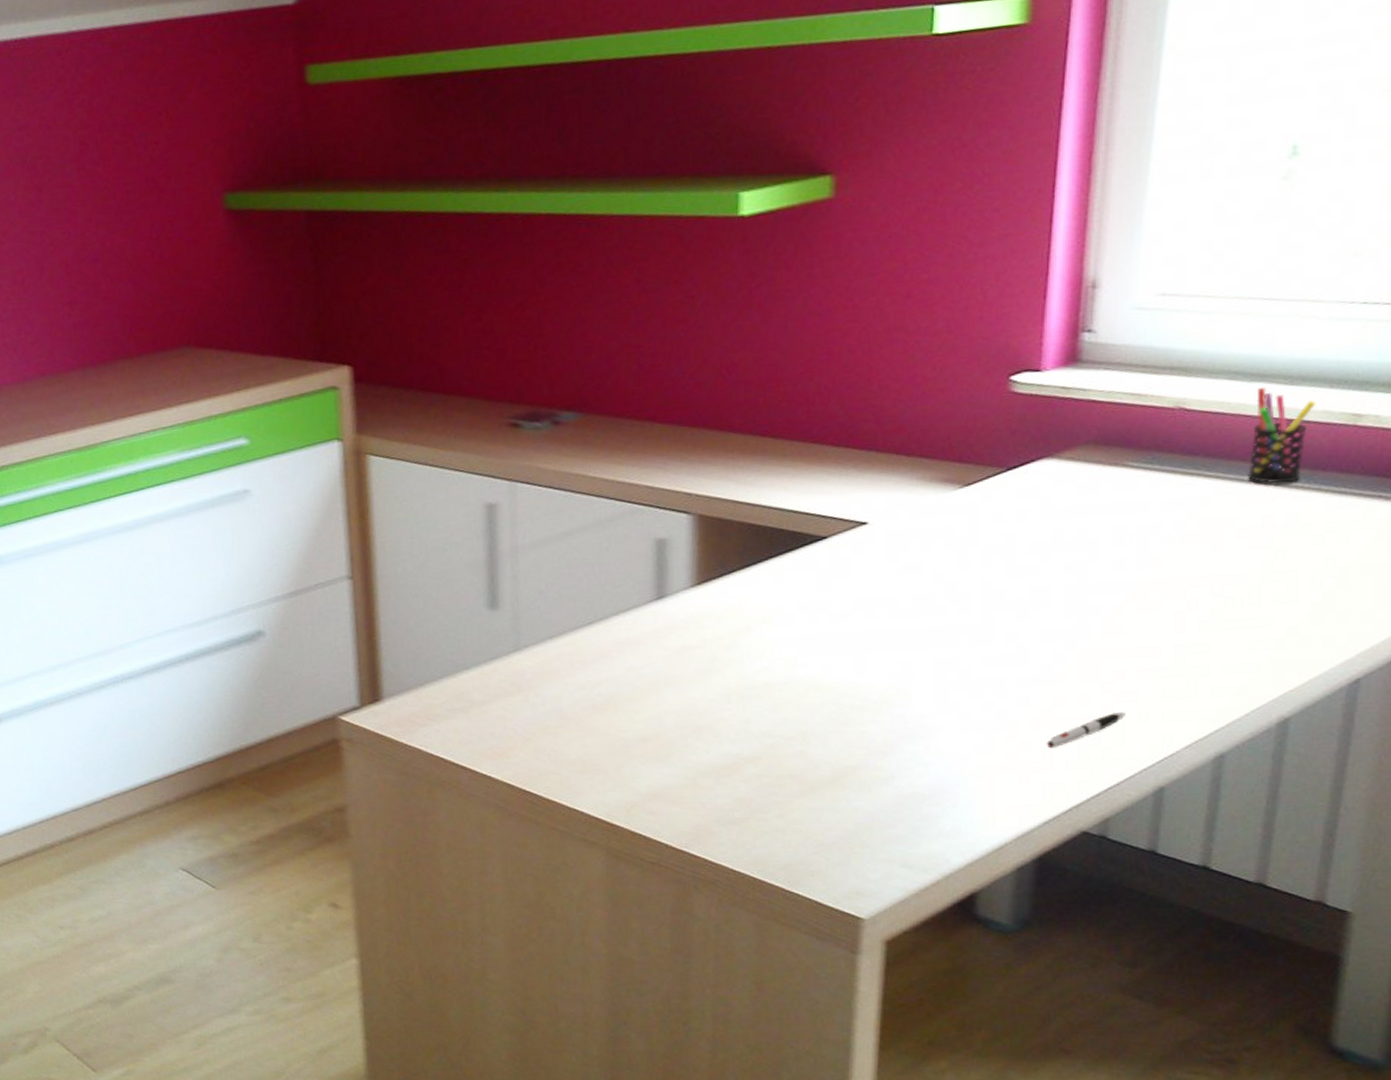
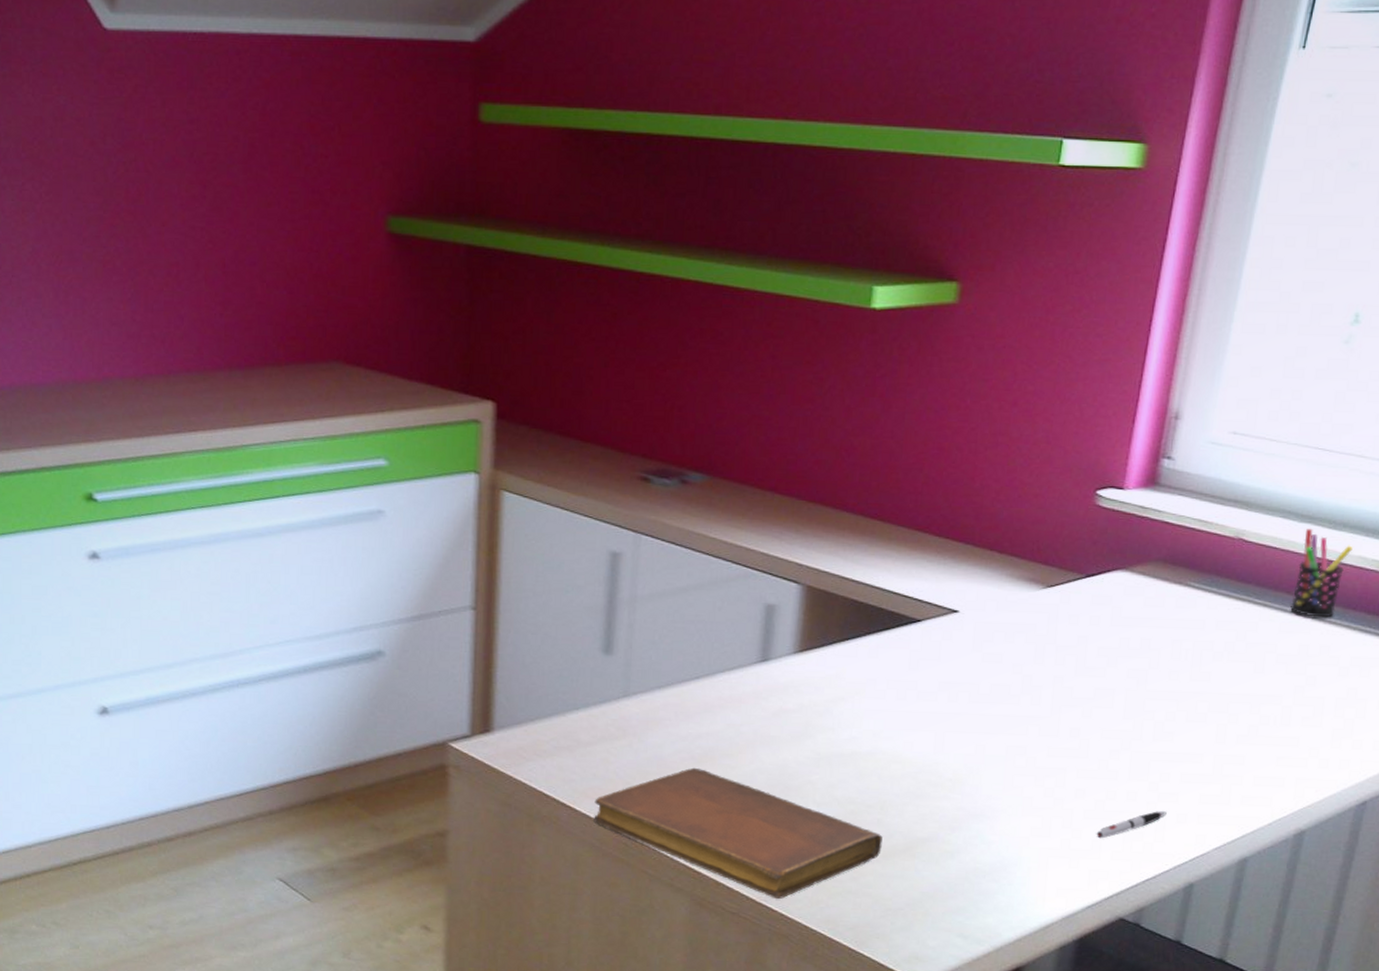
notebook: none [495,716,807,844] -> present [594,767,882,899]

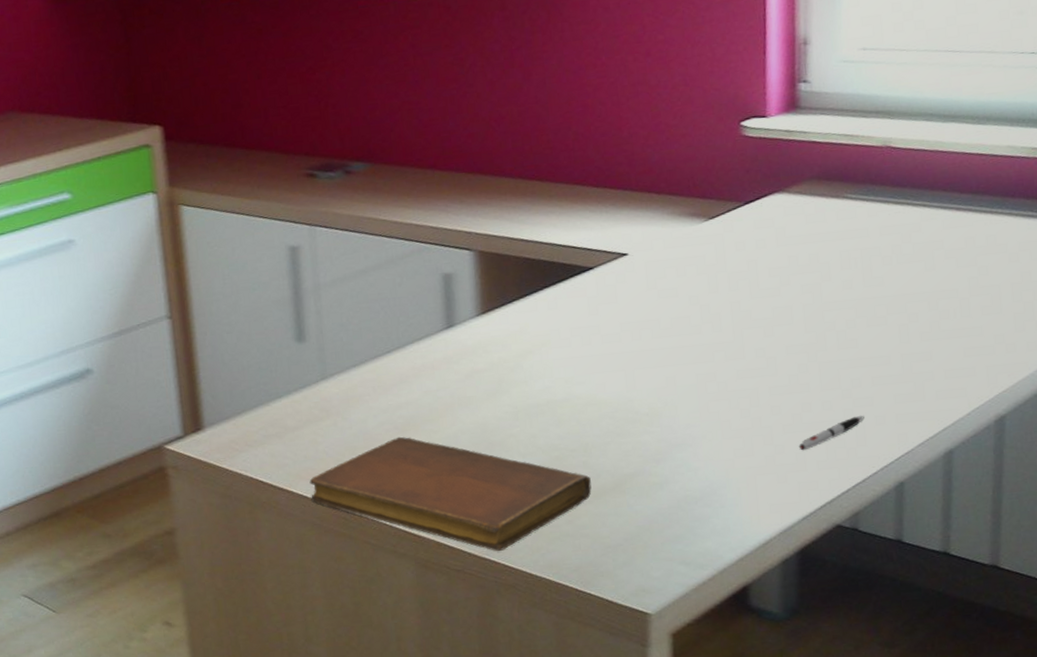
pen holder: present [1290,529,1353,618] -> none [949,127,1000,211]

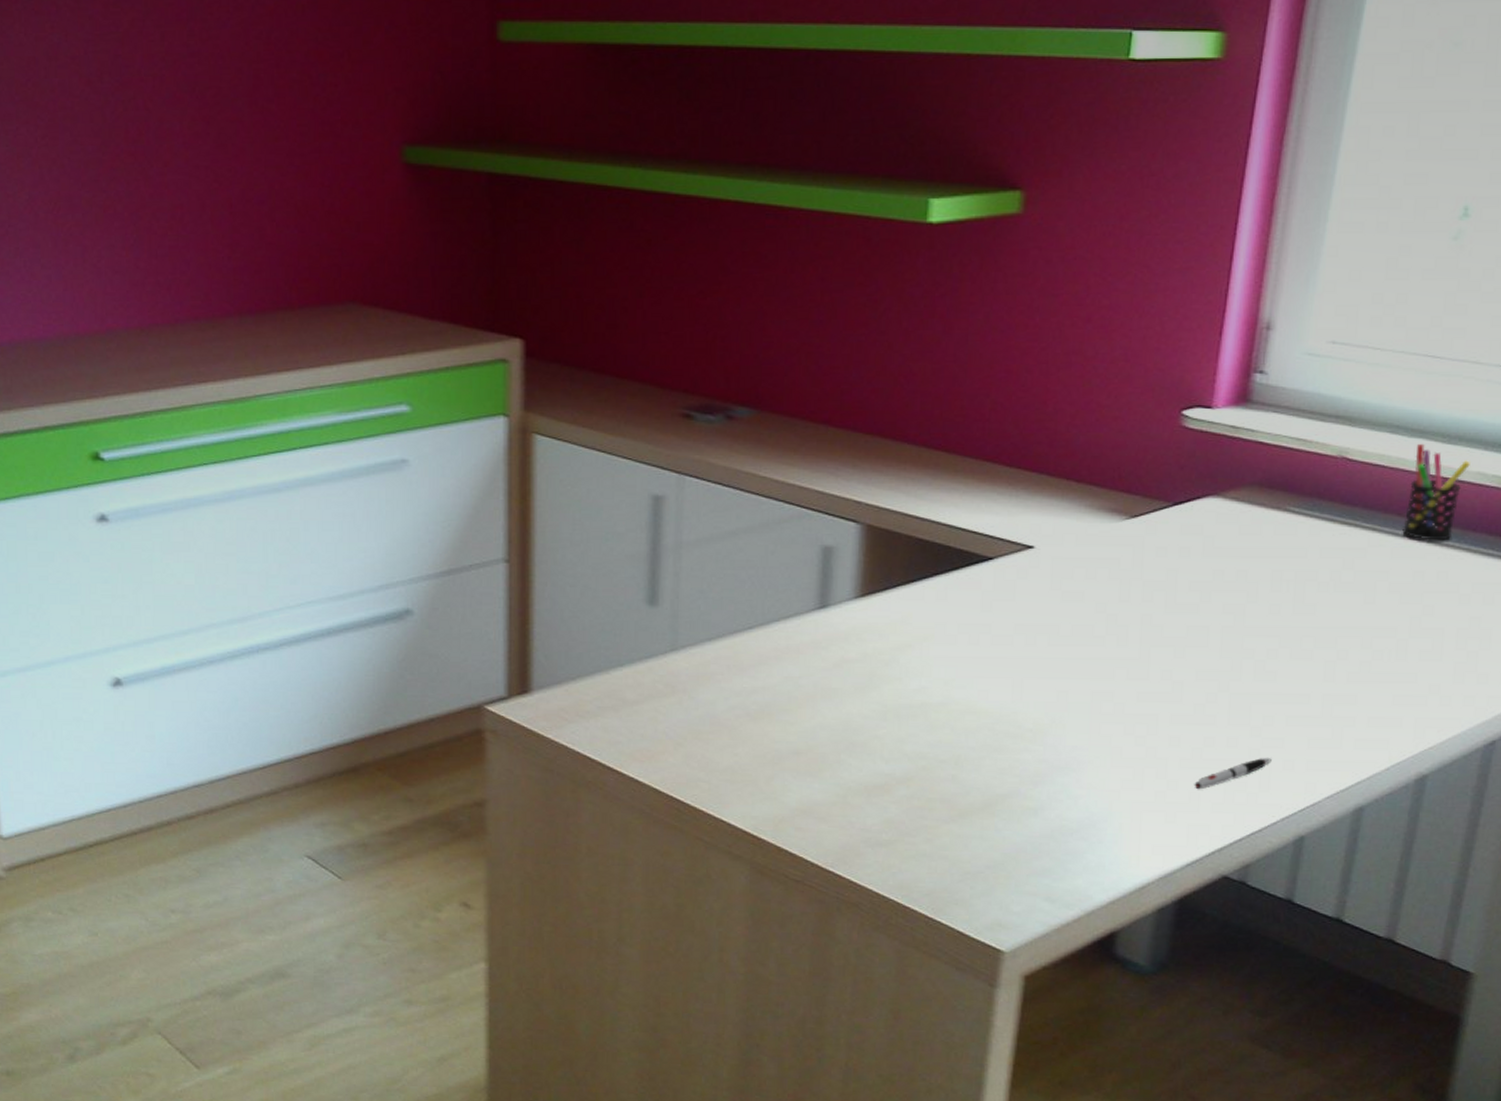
notebook: present [309,436,592,551] -> none [643,724,958,864]
pen holder: none [949,127,1000,211] -> present [1402,444,1470,541]

